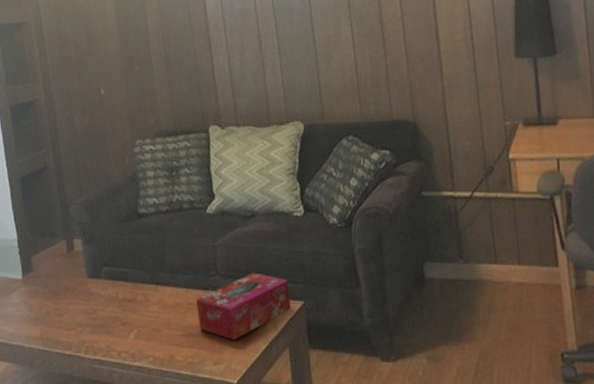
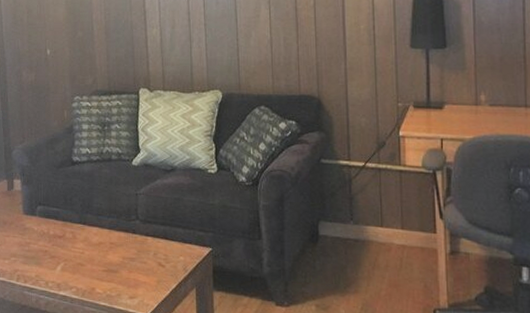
tissue box: present [196,272,291,340] -> none [118,220,200,278]

